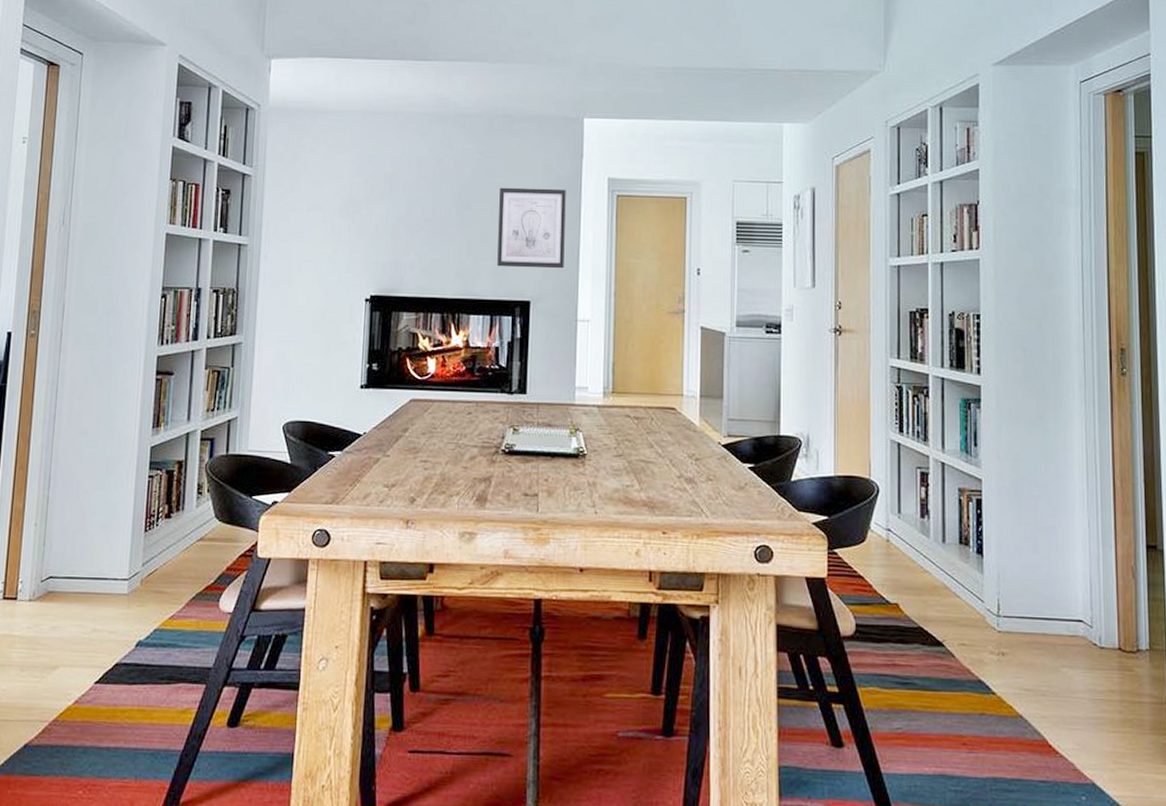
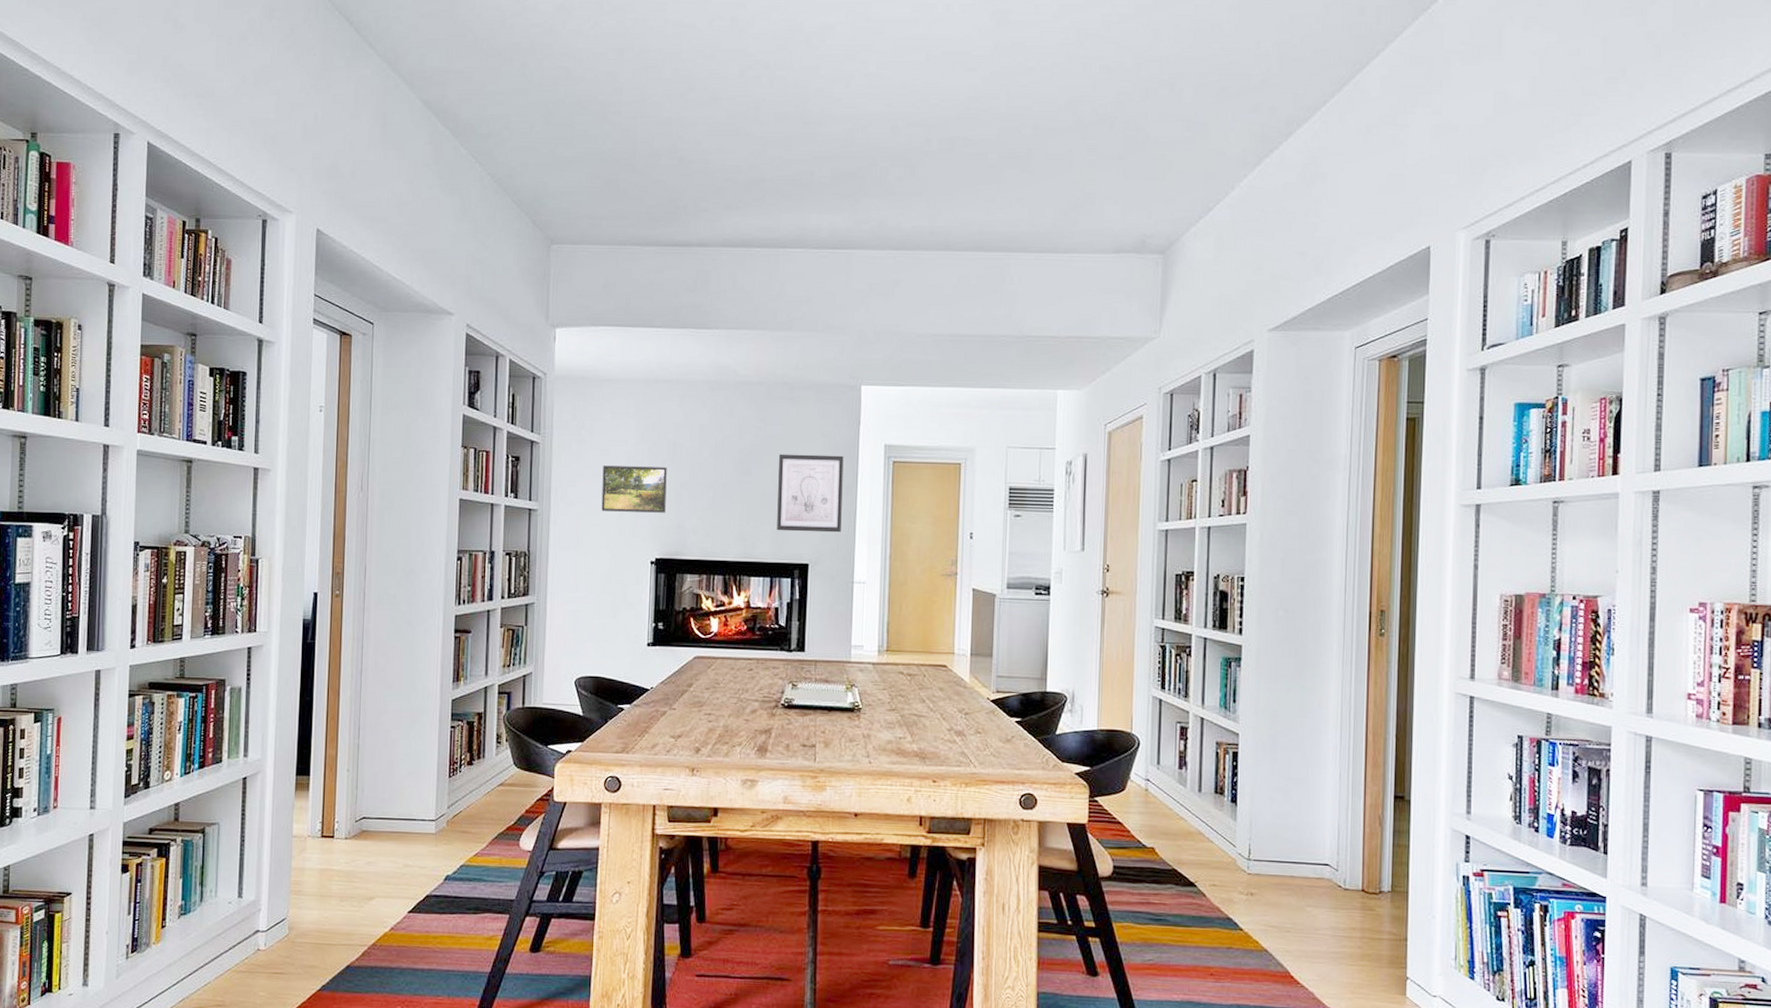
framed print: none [314,199,384,248] -> present [601,465,667,513]

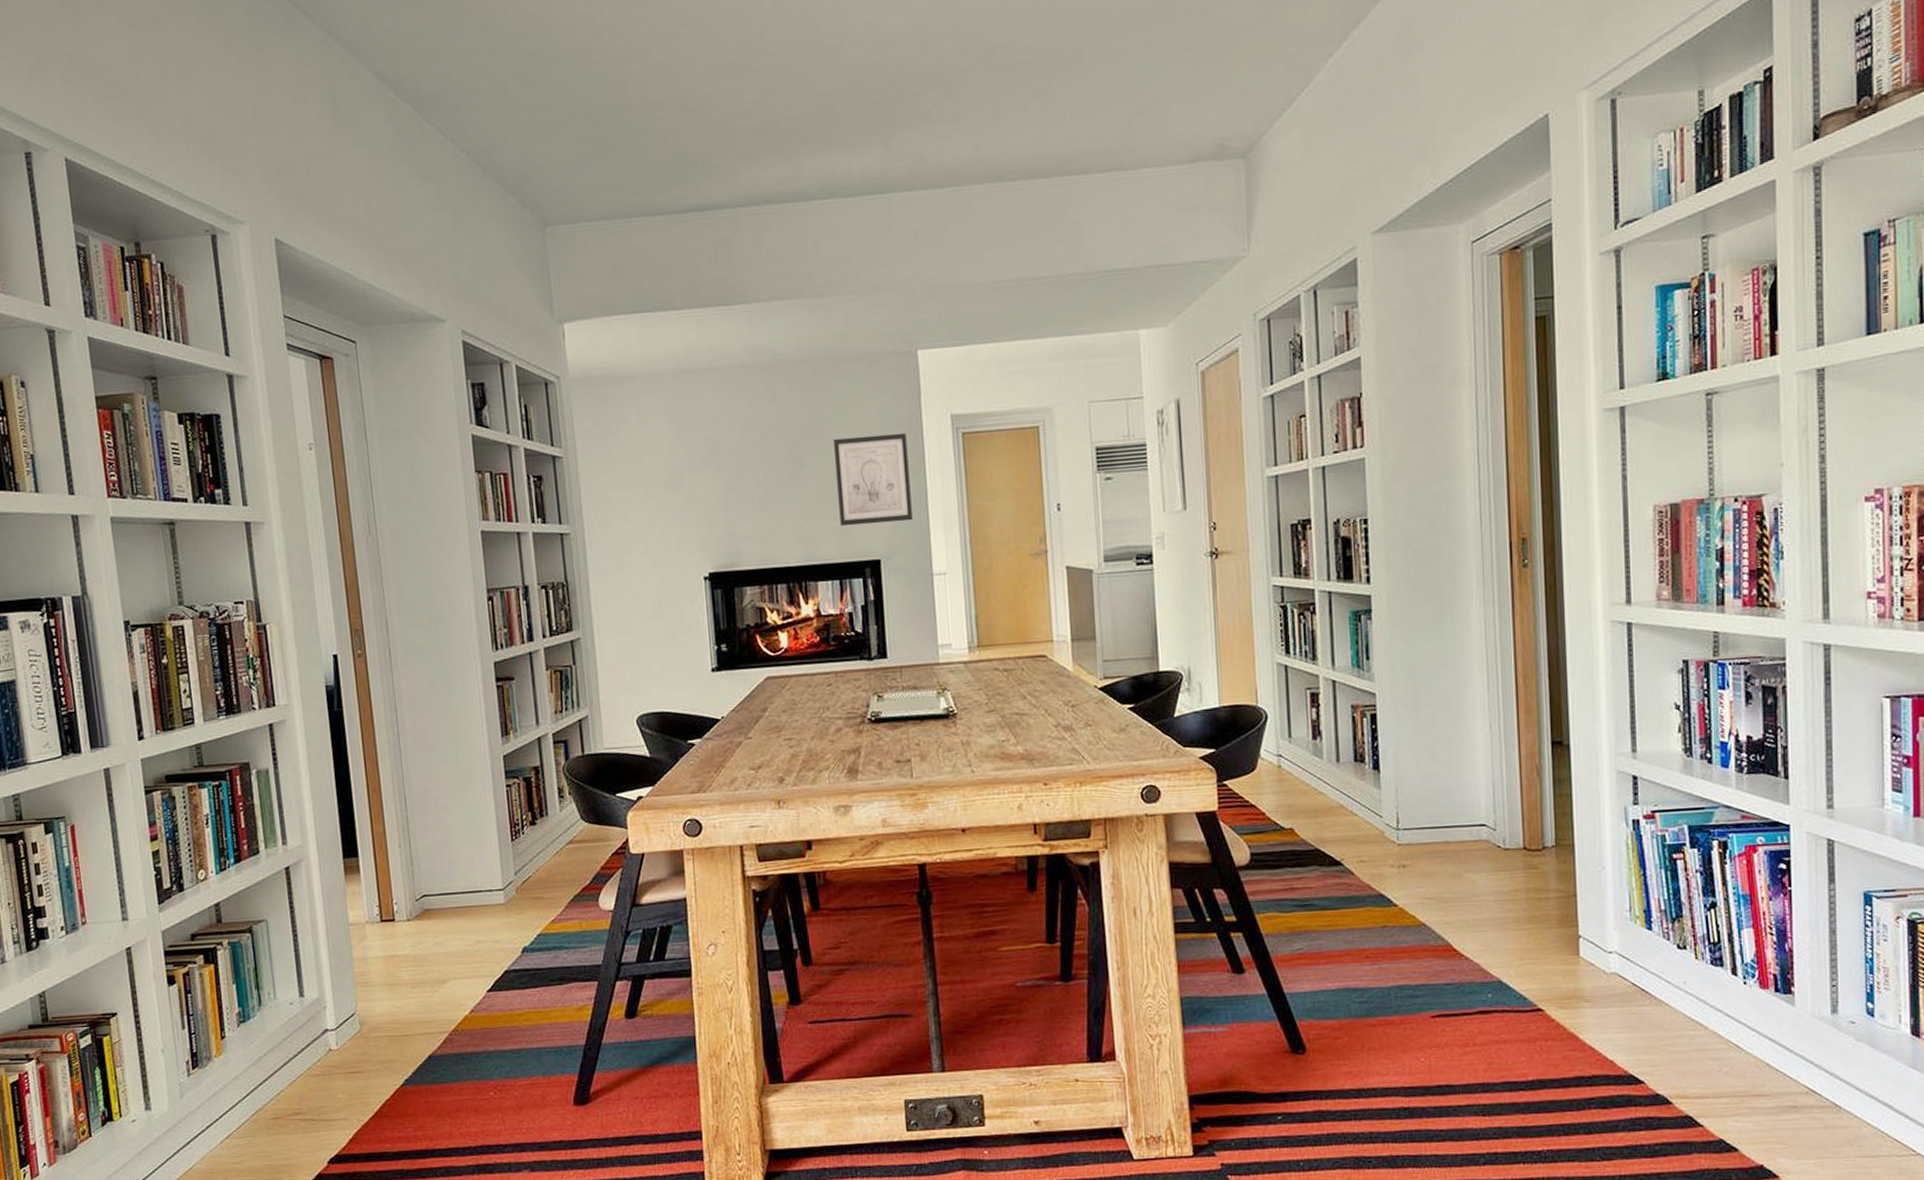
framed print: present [601,465,667,513] -> none [637,469,714,527]

